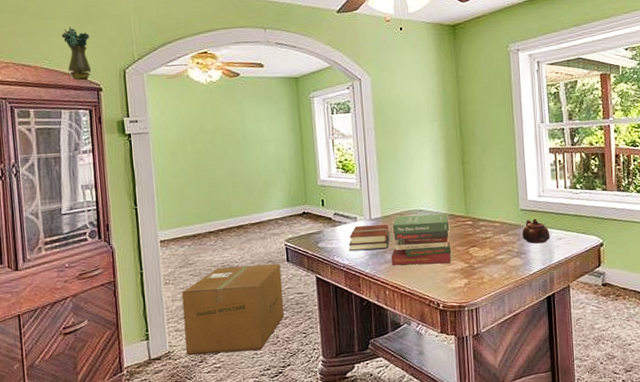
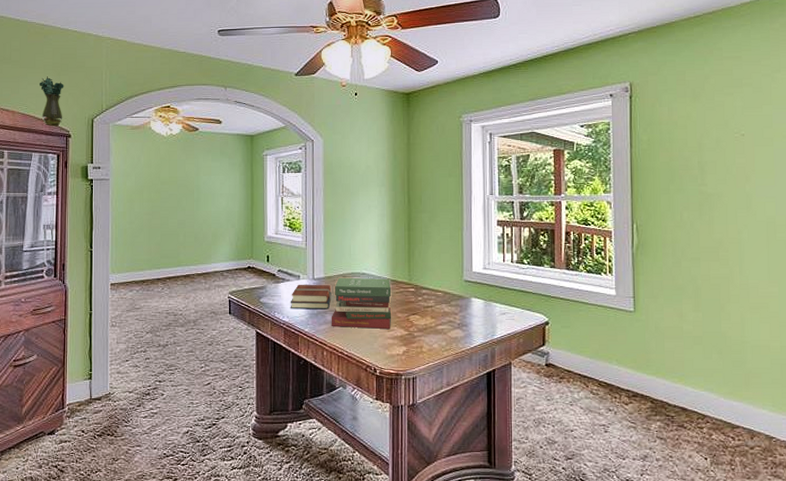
box: present [181,263,285,356] -> none [126,315,223,400]
teapot: present [522,218,550,244] -> none [465,291,494,317]

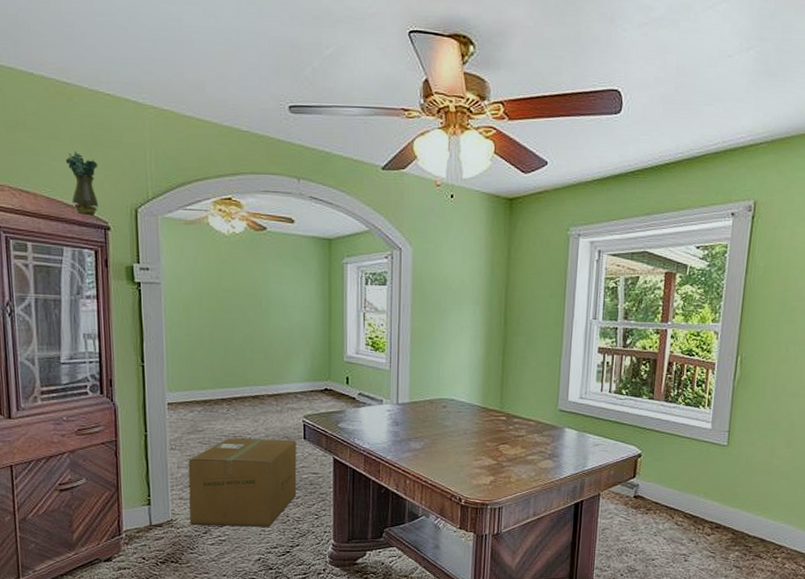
box: none [126,315,223,400] -> present [188,438,297,527]
books: present [290,284,332,309] -> none [371,409,417,437]
books: present [331,277,392,329] -> none [415,403,482,458]

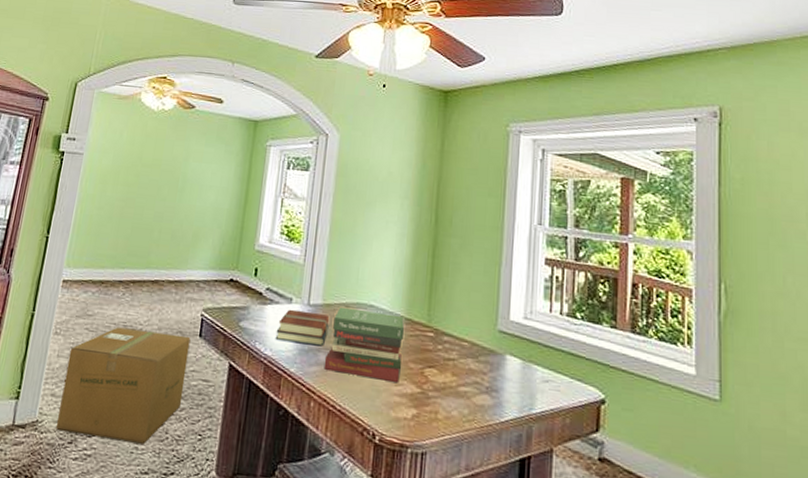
vase: present [66,151,99,216] -> none [20,30,52,87]
books: none [371,409,417,437] -> present [275,309,330,347]
books: none [415,403,482,458] -> present [324,307,405,382]

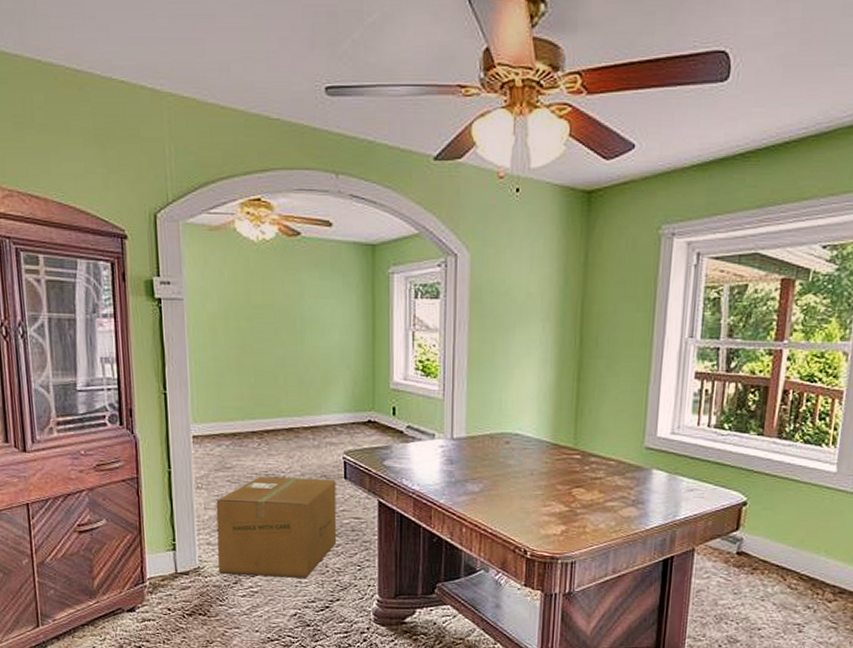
books: present [275,309,330,347] -> none [421,444,475,477]
books: present [324,307,405,382] -> none [472,438,552,503]

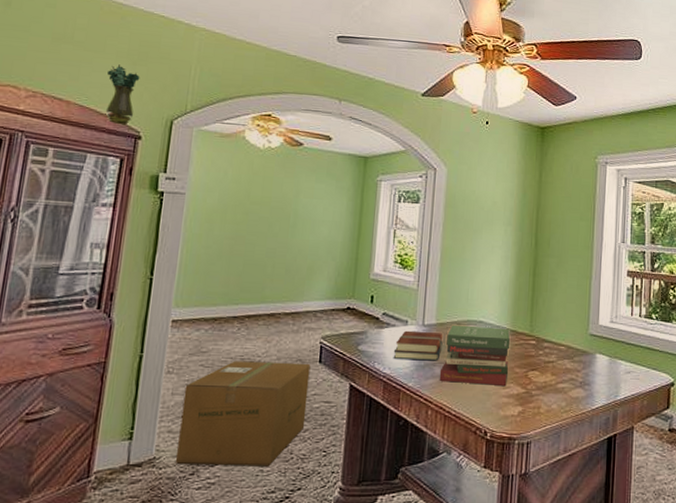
vase: none [78,149,115,223] -> present [106,64,140,125]
books: none [421,444,475,477] -> present [393,330,443,361]
books: none [472,438,552,503] -> present [439,325,511,386]

